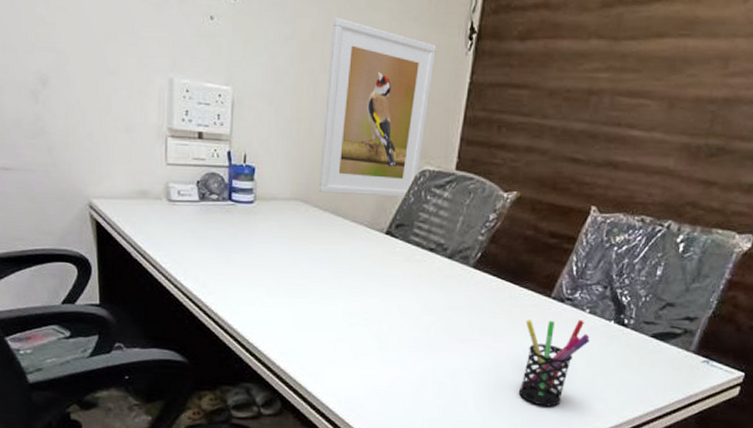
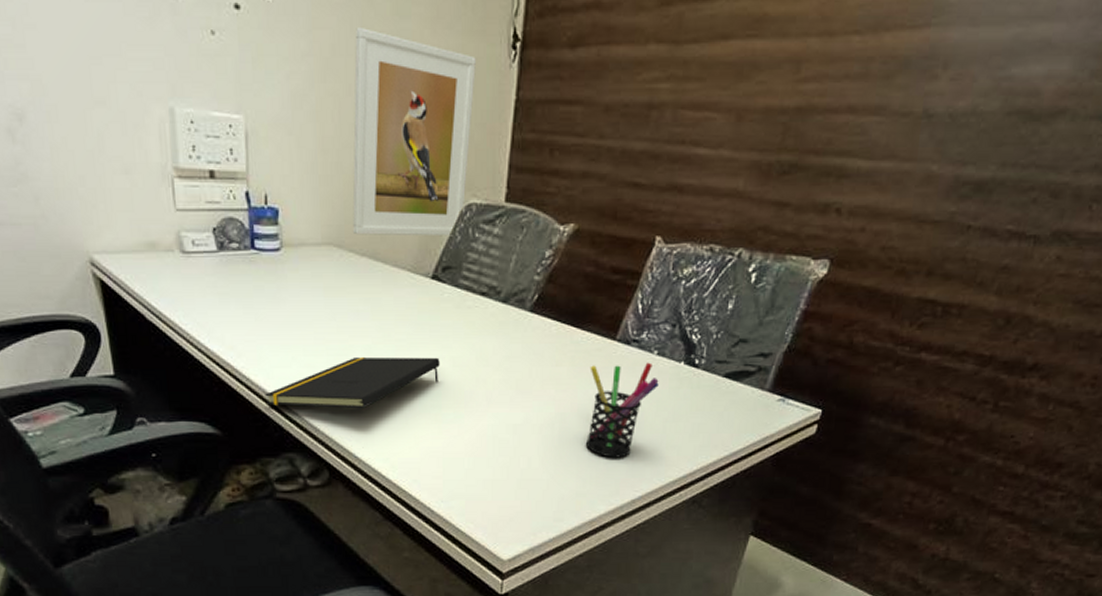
notepad: none [230,300,388,346] -> present [265,356,440,408]

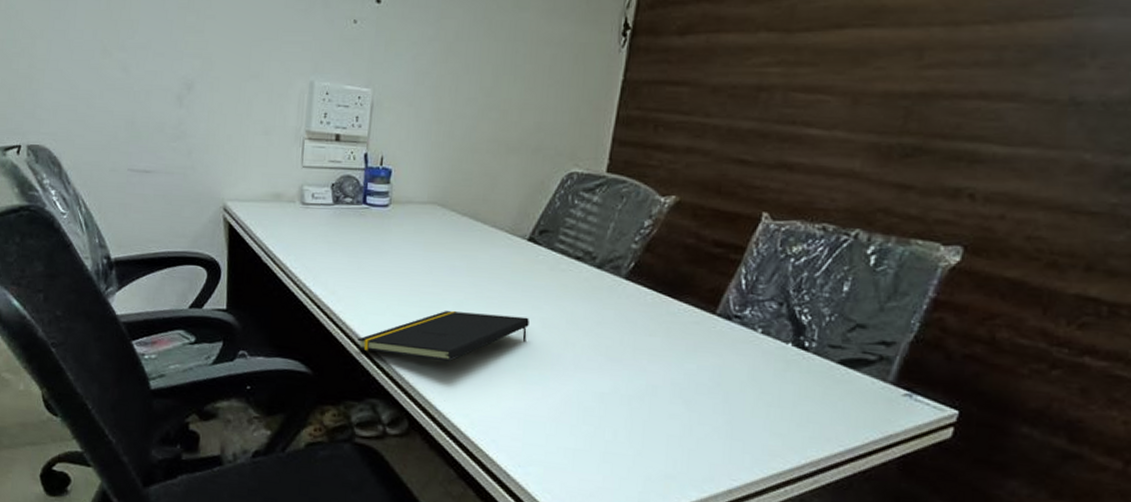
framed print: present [352,28,477,237] -> none [458,18,588,202]
pen holder: present [585,362,659,458] -> none [677,338,763,441]

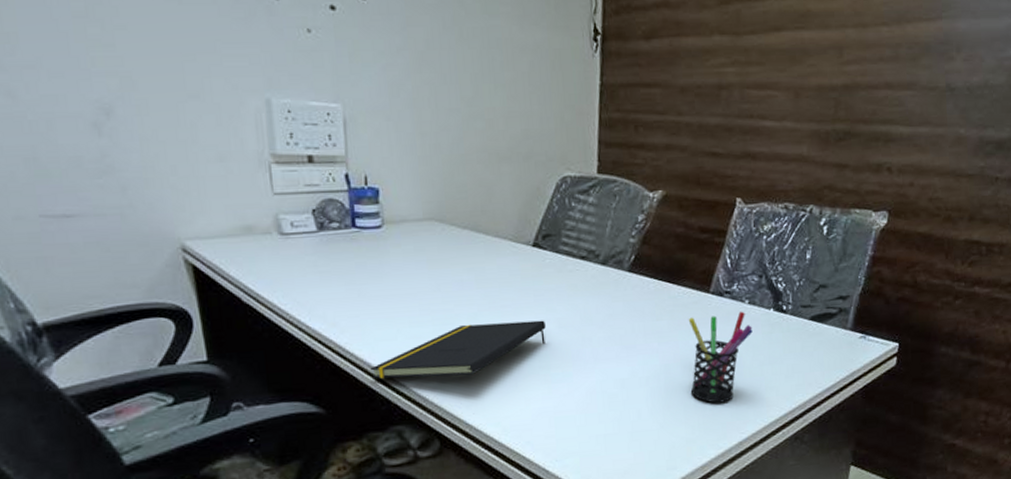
pen holder: none [677,338,763,441] -> present [688,311,753,403]

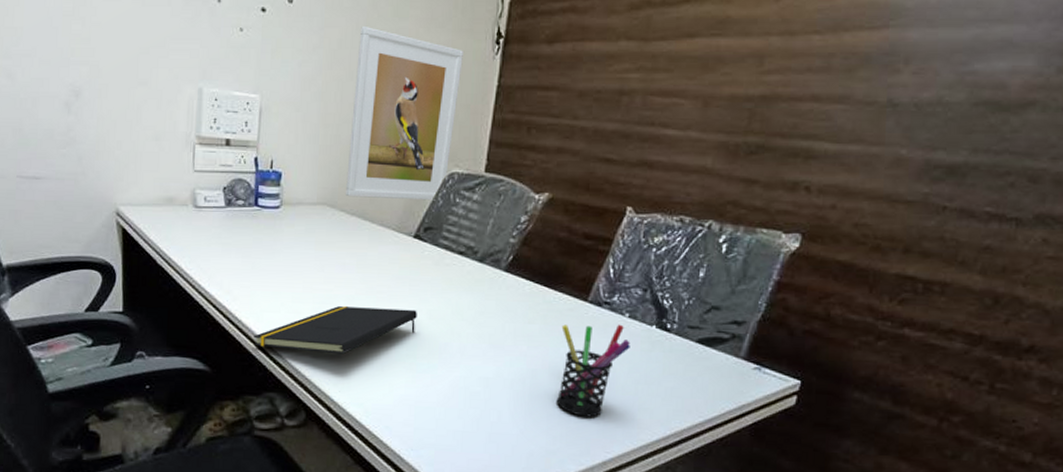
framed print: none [448,25,563,210] -> present [346,27,465,201]

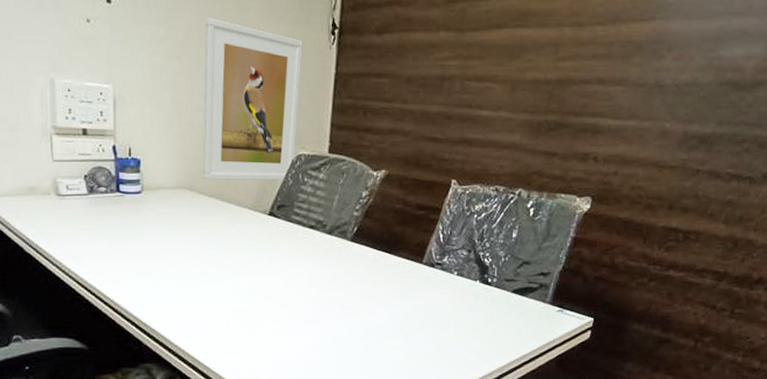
notepad: present [254,305,417,354] -> none [126,280,276,324]
pen holder: present [556,324,630,417] -> none [400,281,459,362]

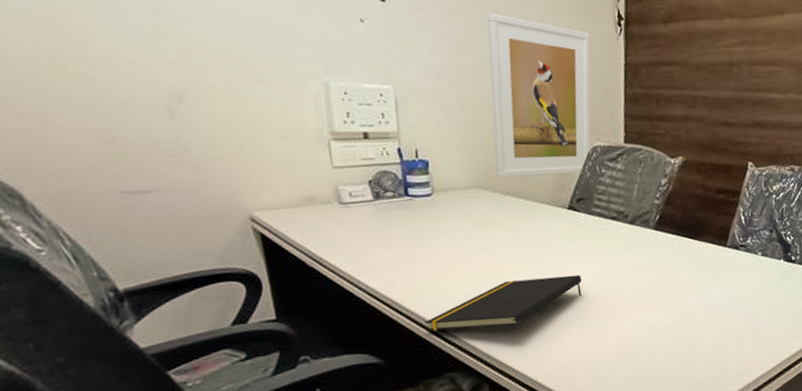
notepad: none [126,280,276,324] -> present [425,275,582,331]

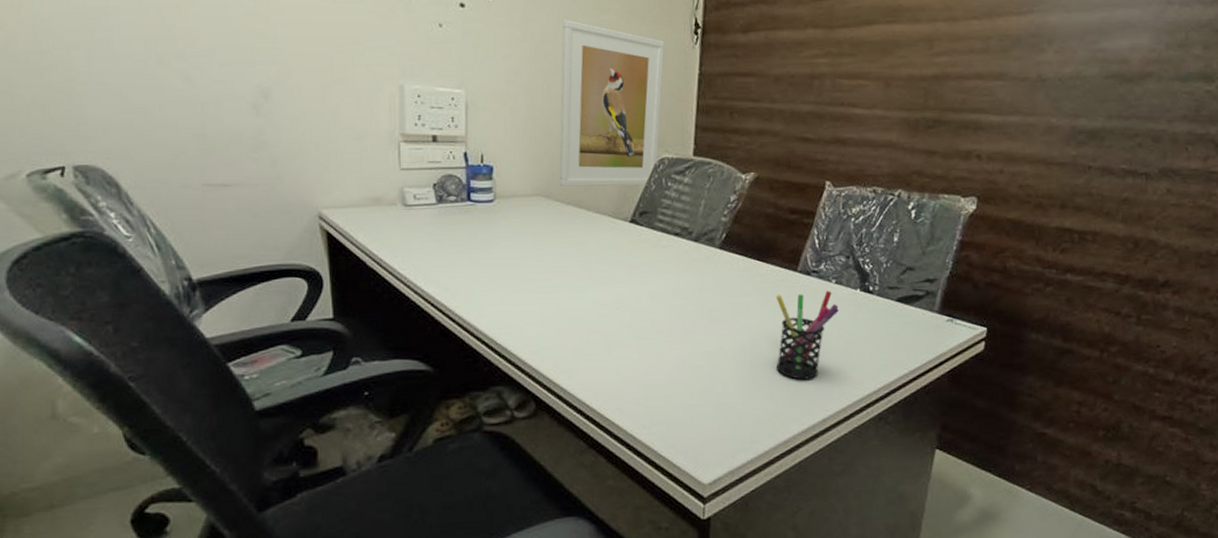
notepad: present [425,275,582,331] -> none [476,292,639,342]
pen holder: none [708,262,766,345] -> present [775,290,839,380]

